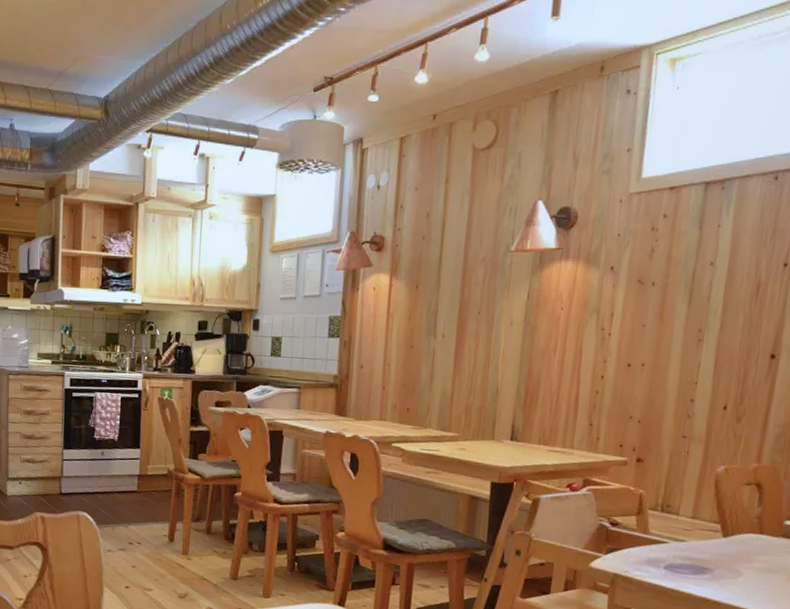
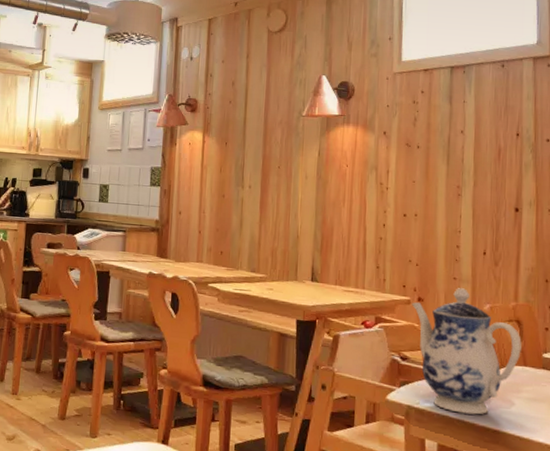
teapot: none [629,447,760,585] -> present [412,288,522,415]

